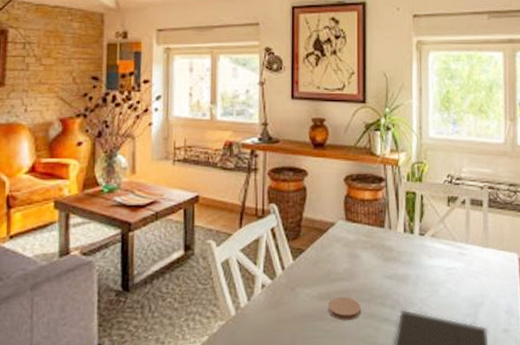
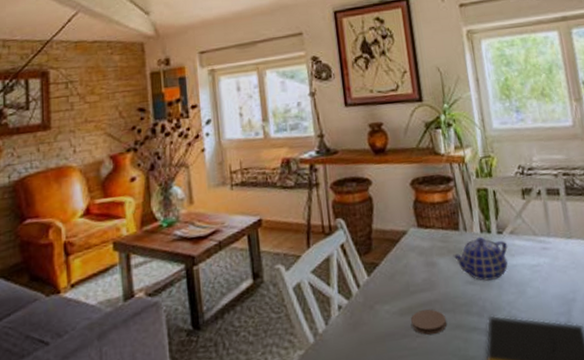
teapot: none [375,236,427,277] -> present [453,236,508,281]

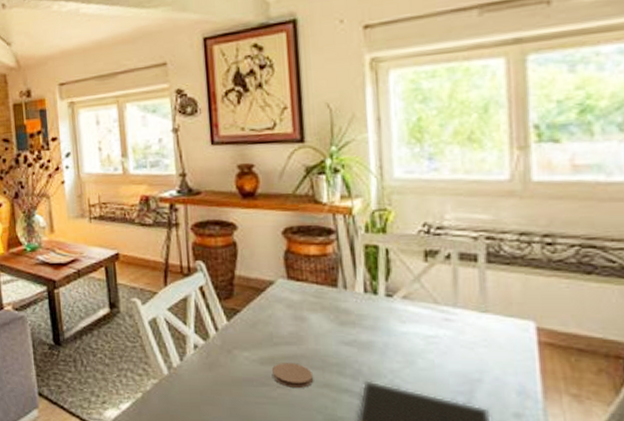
teapot: present [453,236,508,281] -> none [327,297,397,344]

